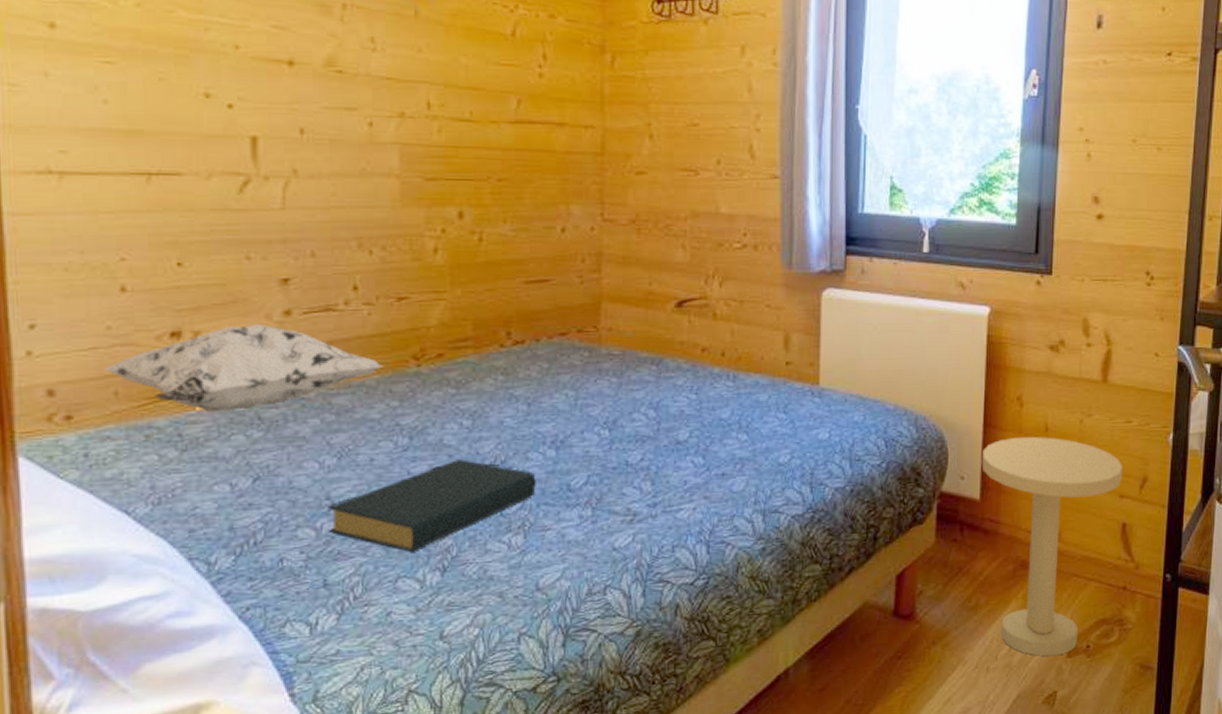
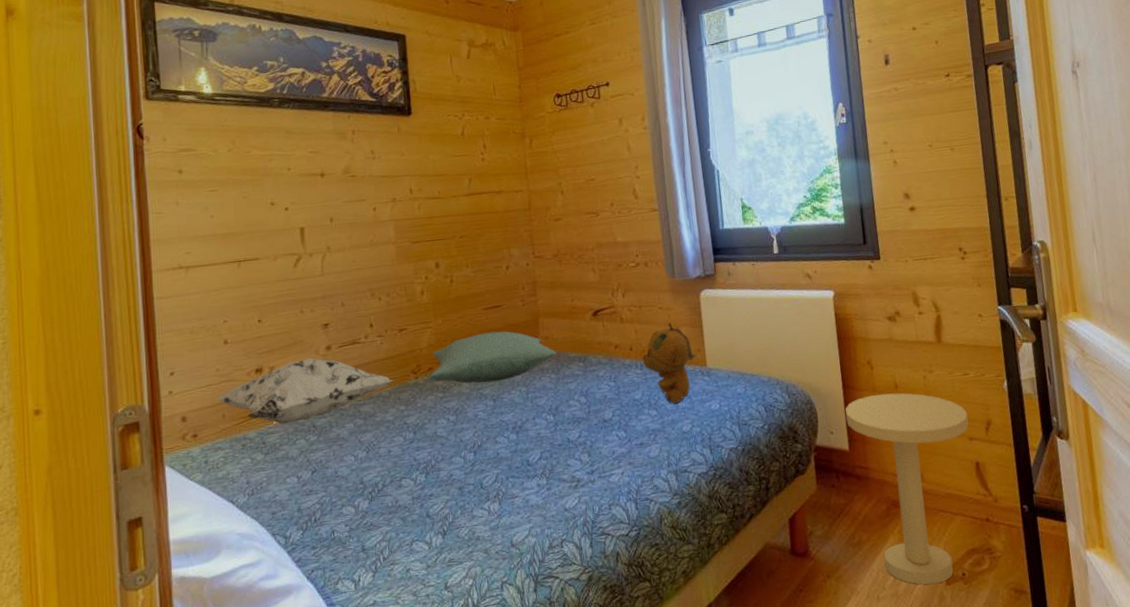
hardback book: present [327,459,536,552] -> none [362,446,505,521]
pillow: none [437,314,621,381] -> present [429,331,556,384]
stuffed bear: none [737,325,810,428] -> present [642,322,698,404]

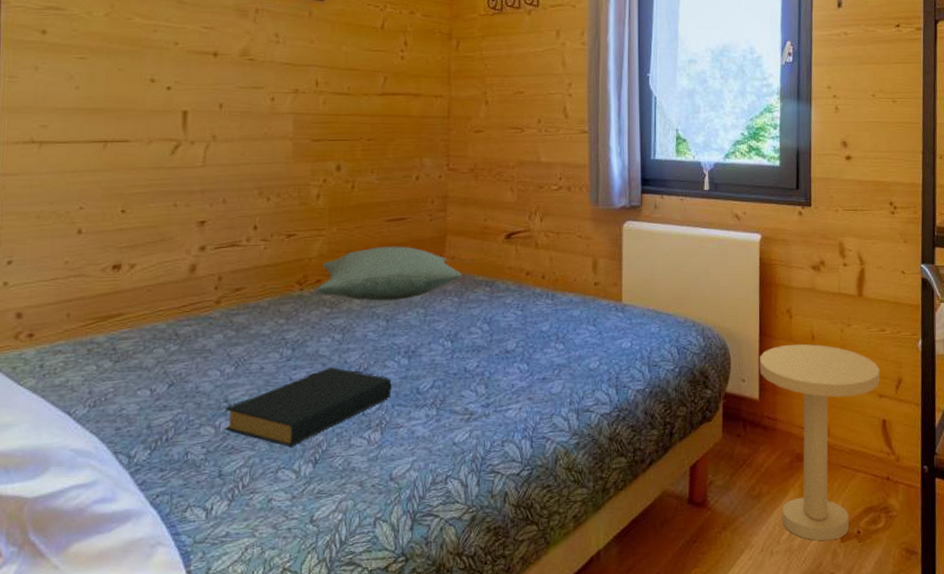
decorative pillow: present [215,357,394,424] -> none [59,257,275,329]
hardback book: none [362,446,505,521] -> present [225,367,392,447]
stuffed bear: present [642,322,698,404] -> none [554,252,614,339]

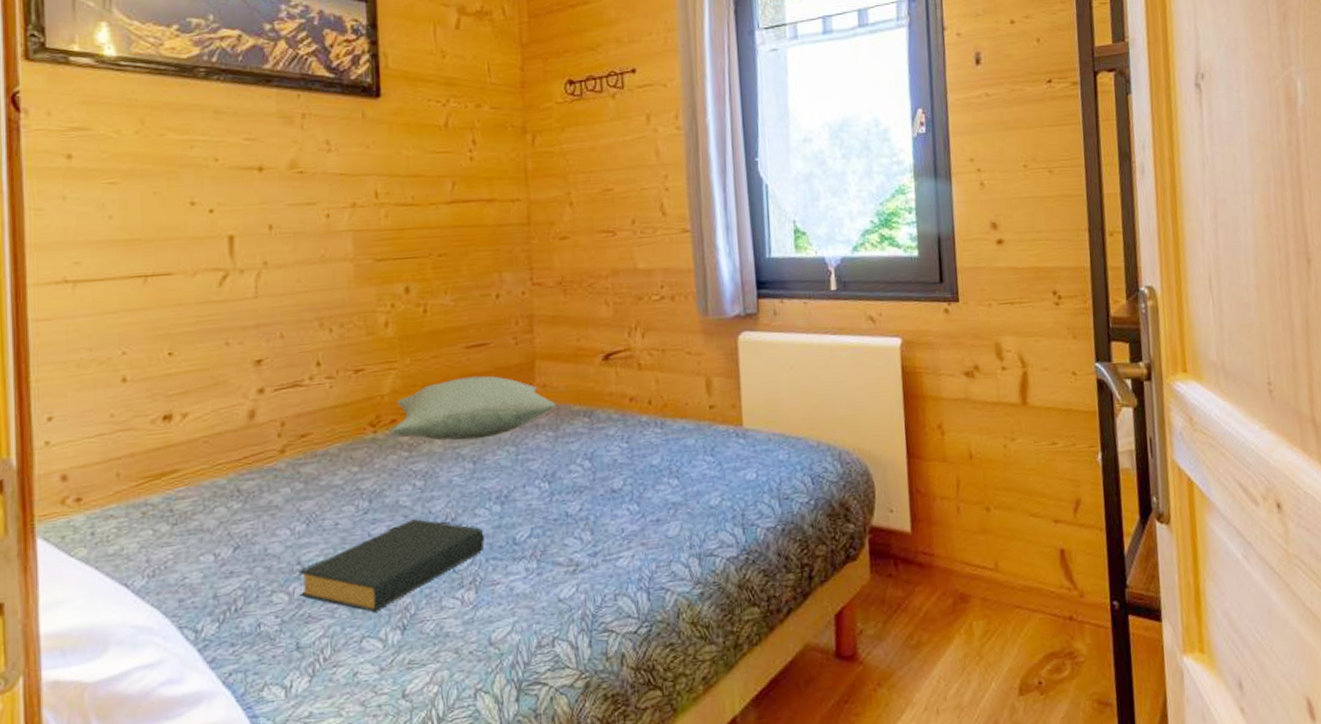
side table: present [759,343,881,541] -> none [908,464,1054,696]

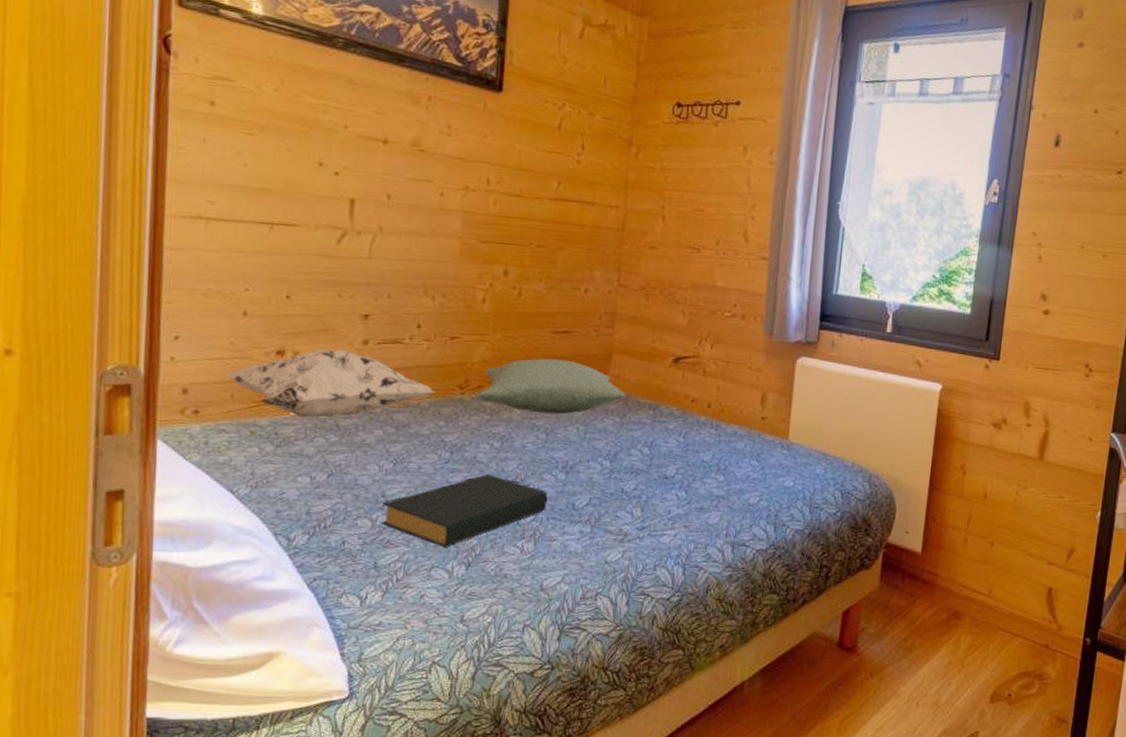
decorative pillow: none [107,402,345,487] -> present [224,349,436,418]

